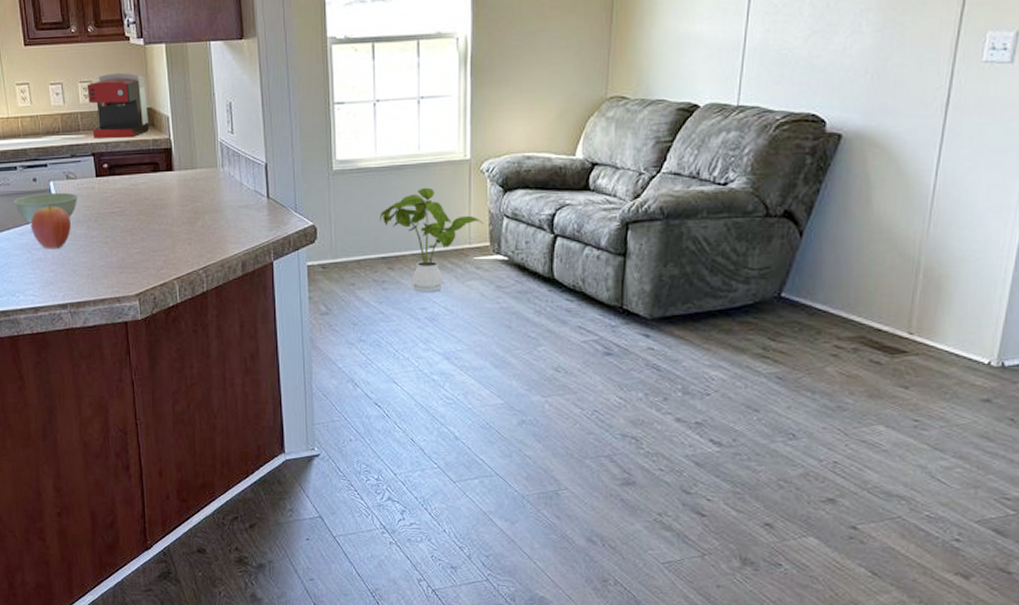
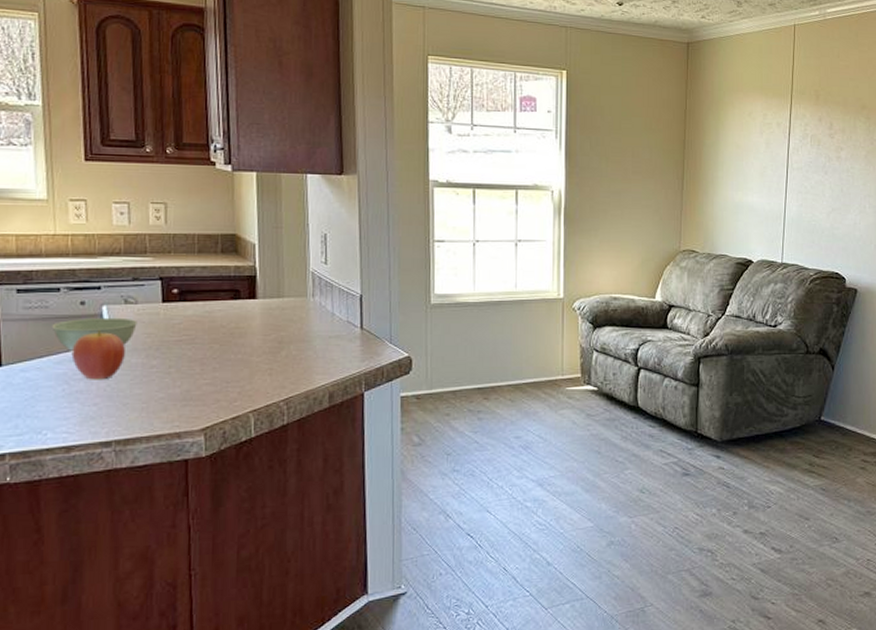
coffee maker: present [87,72,150,139] -> none [159,196,232,264]
house plant: present [379,187,484,293] -> none [475,322,576,422]

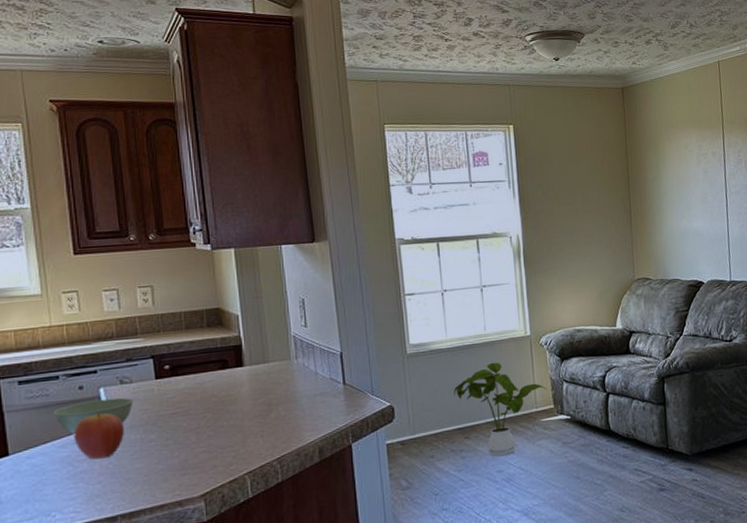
house plant: none [475,322,576,422] -> present [453,362,547,457]

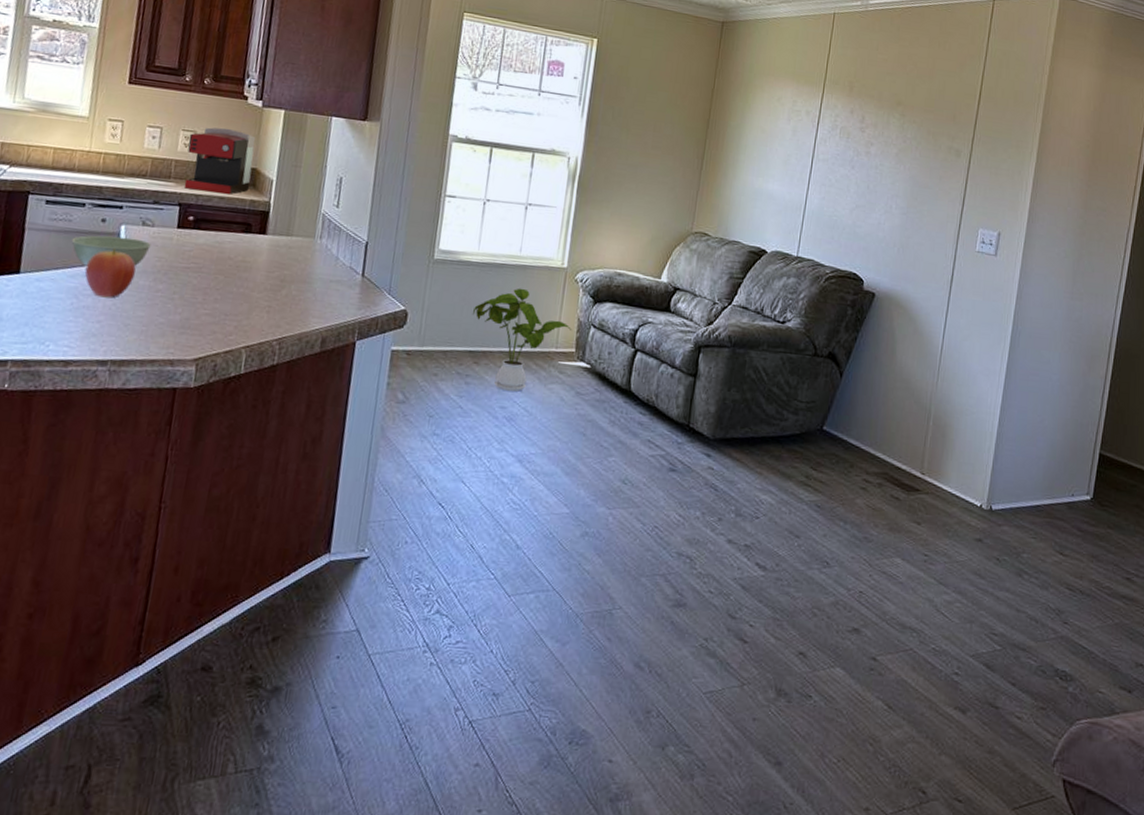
coffee maker: none [146,276,217,341] -> present [184,127,255,195]

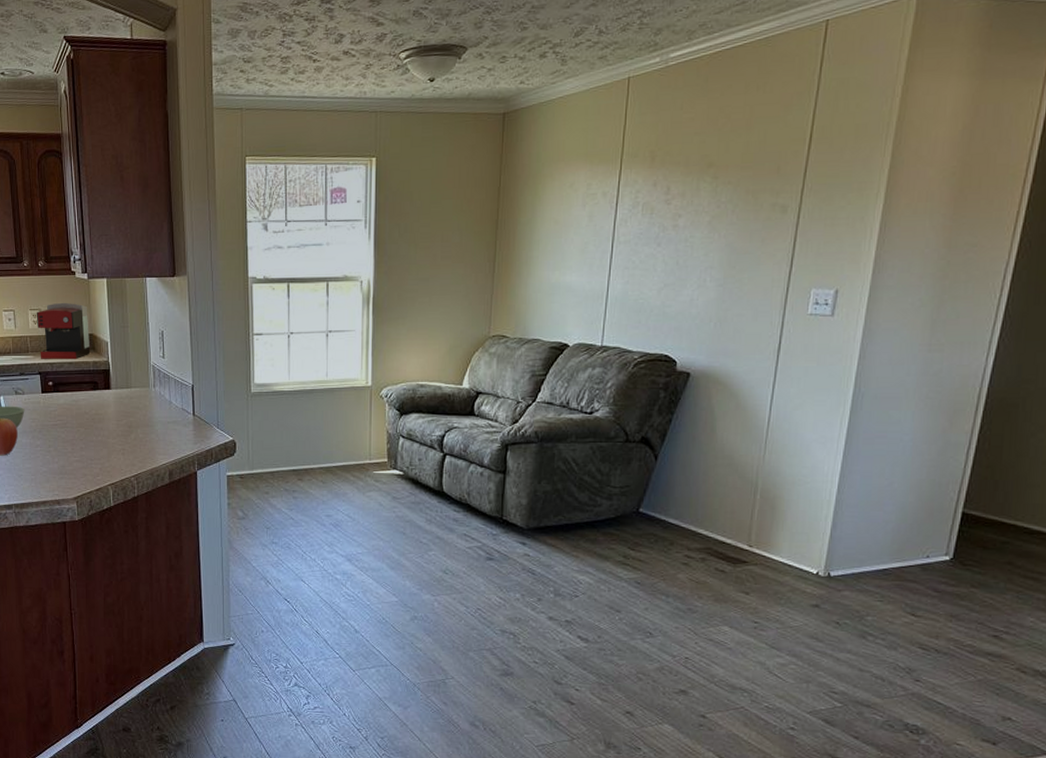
house plant: present [472,288,573,392] -> none [291,409,383,502]

